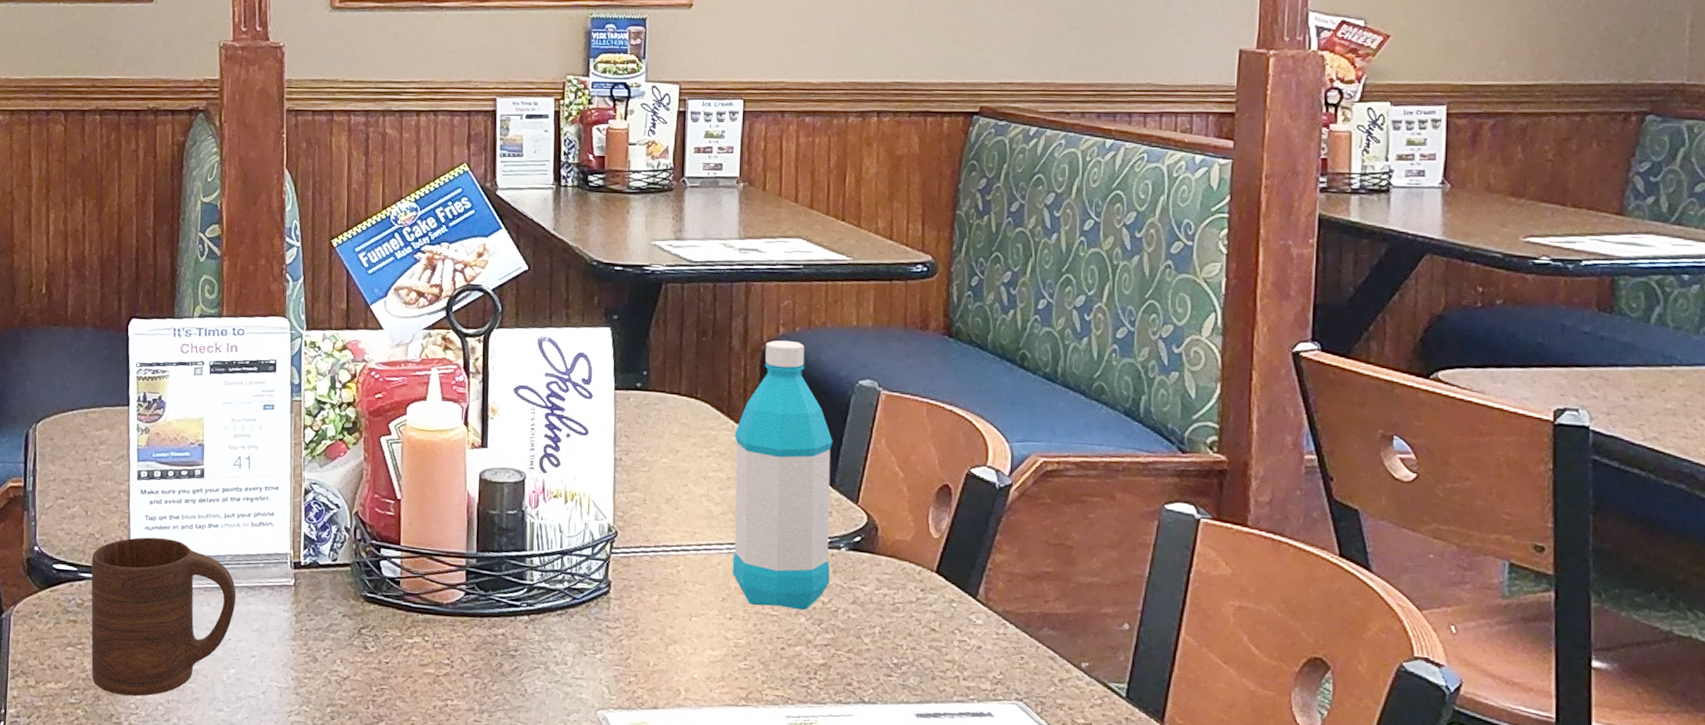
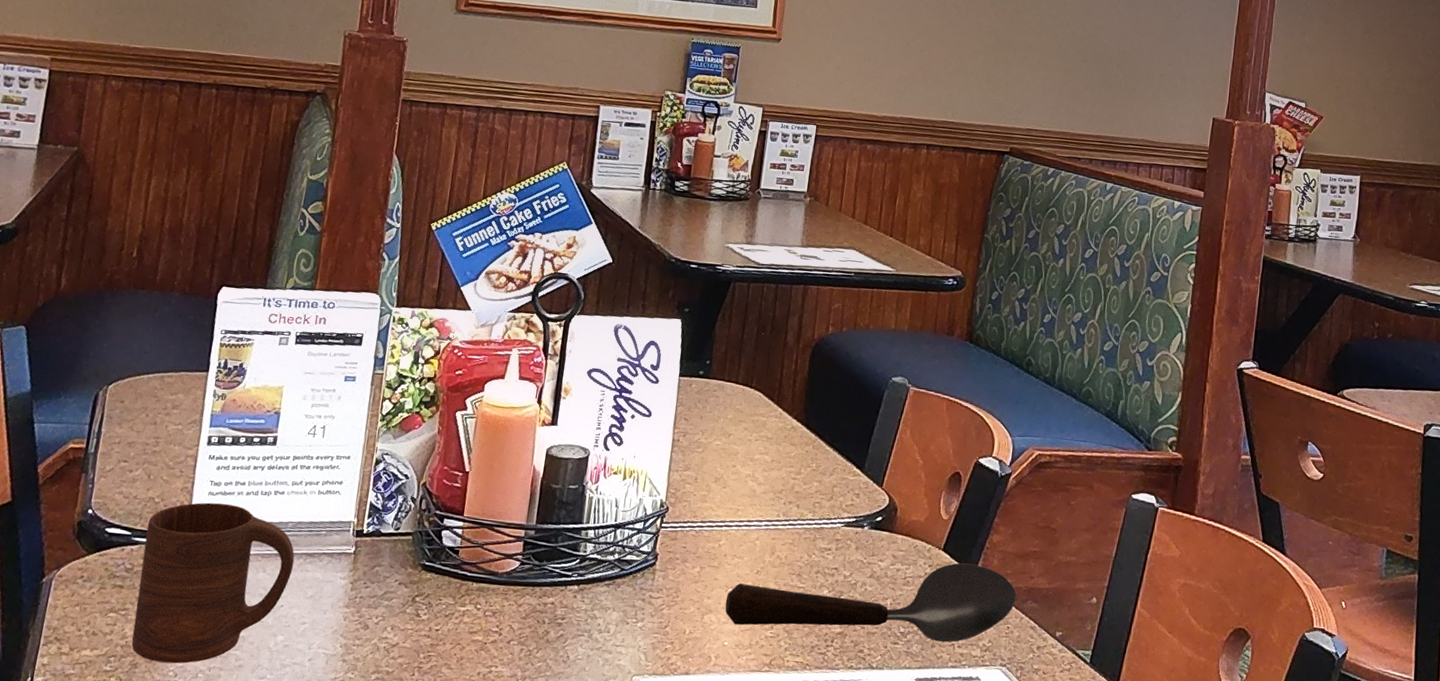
spoon: none [690,586,1030,675] -> present [725,563,1017,643]
water bottle: present [732,340,833,611] -> none [768,338,866,583]

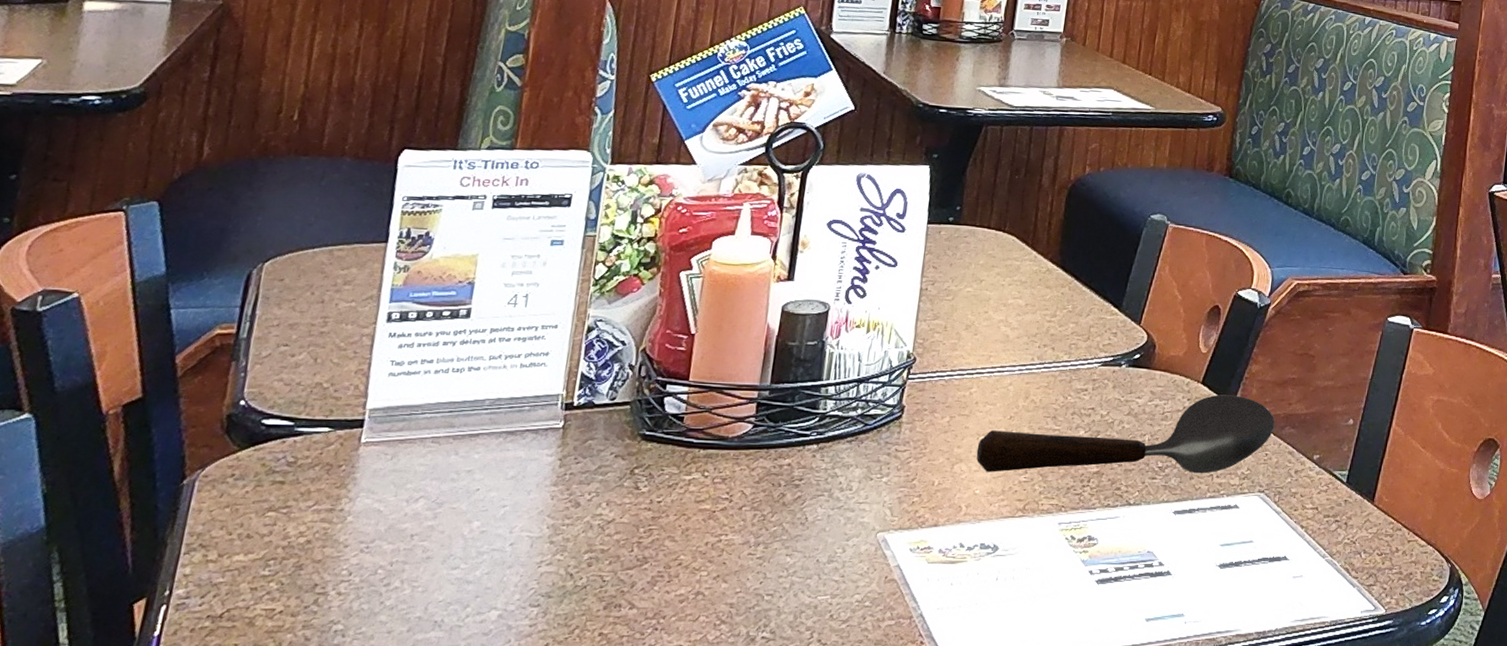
cup: present [131,502,295,664] -> none [295,384,493,562]

